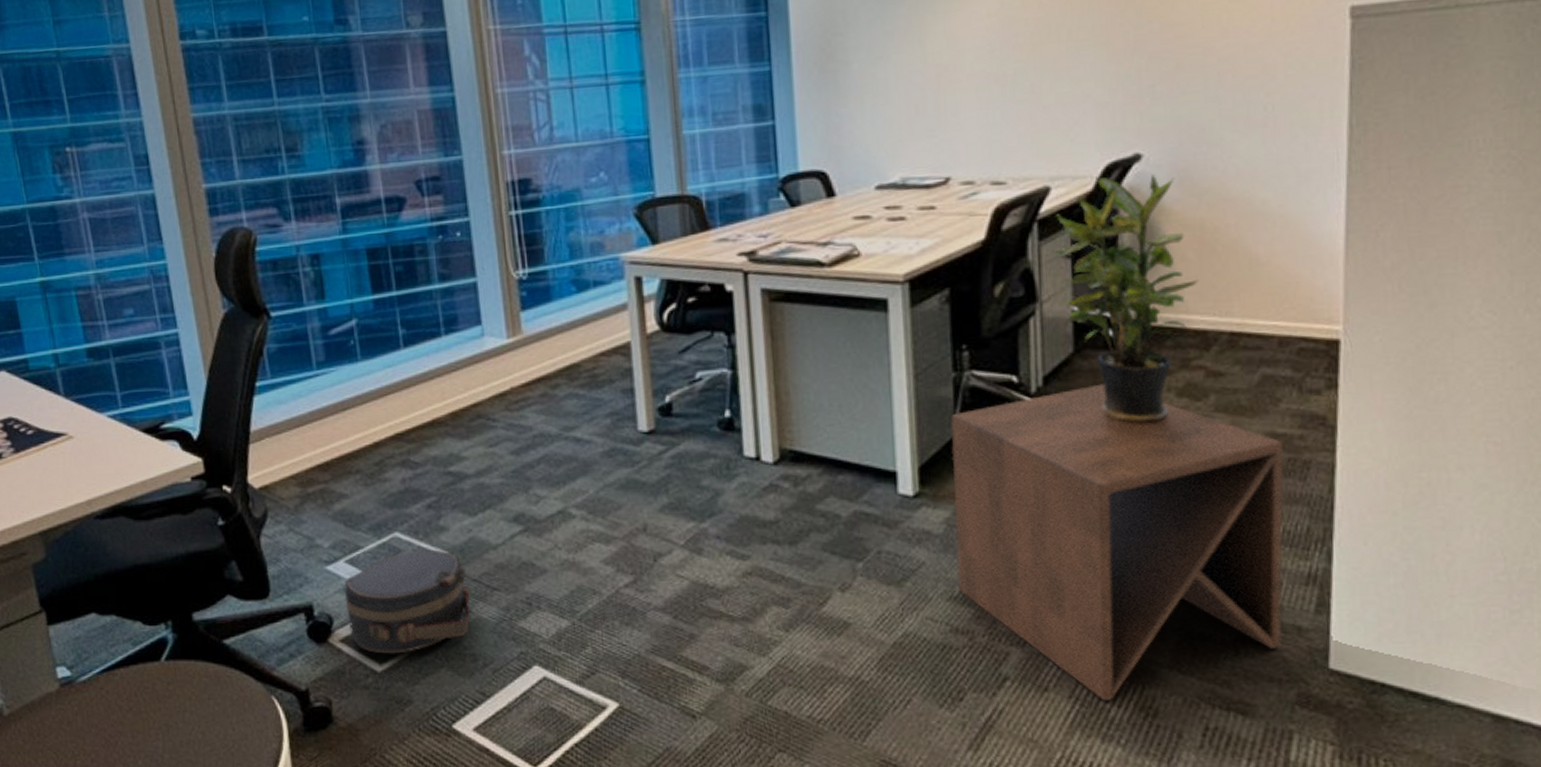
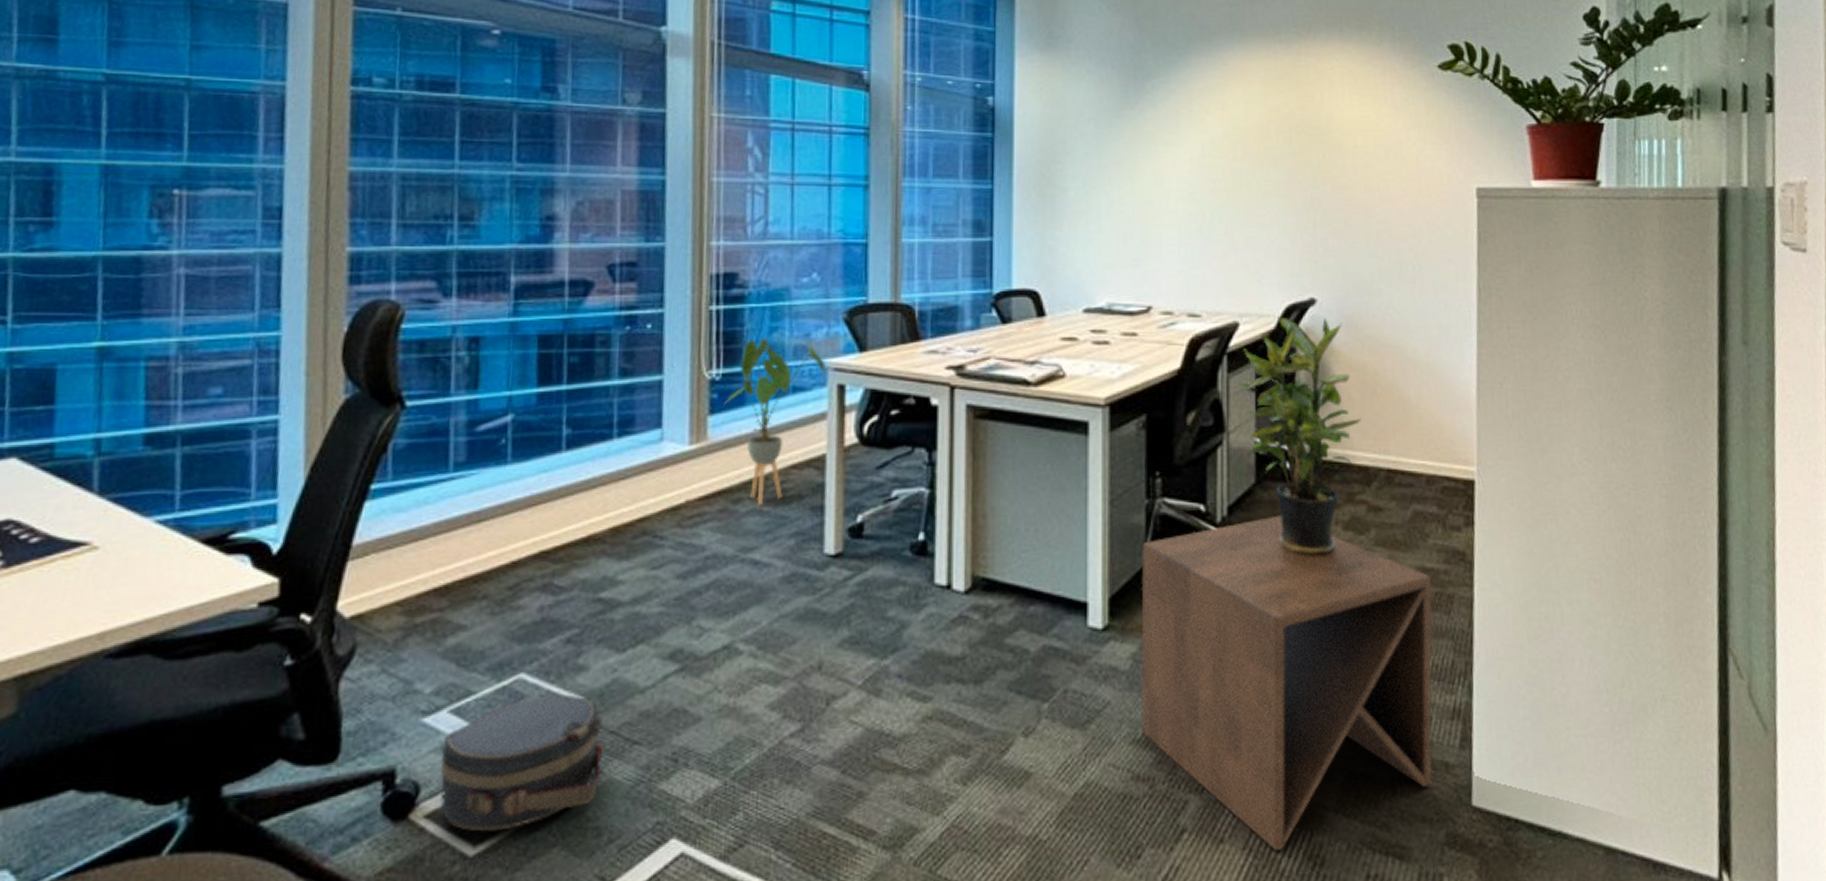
house plant: none [532,236,625,390] -> present [723,337,829,506]

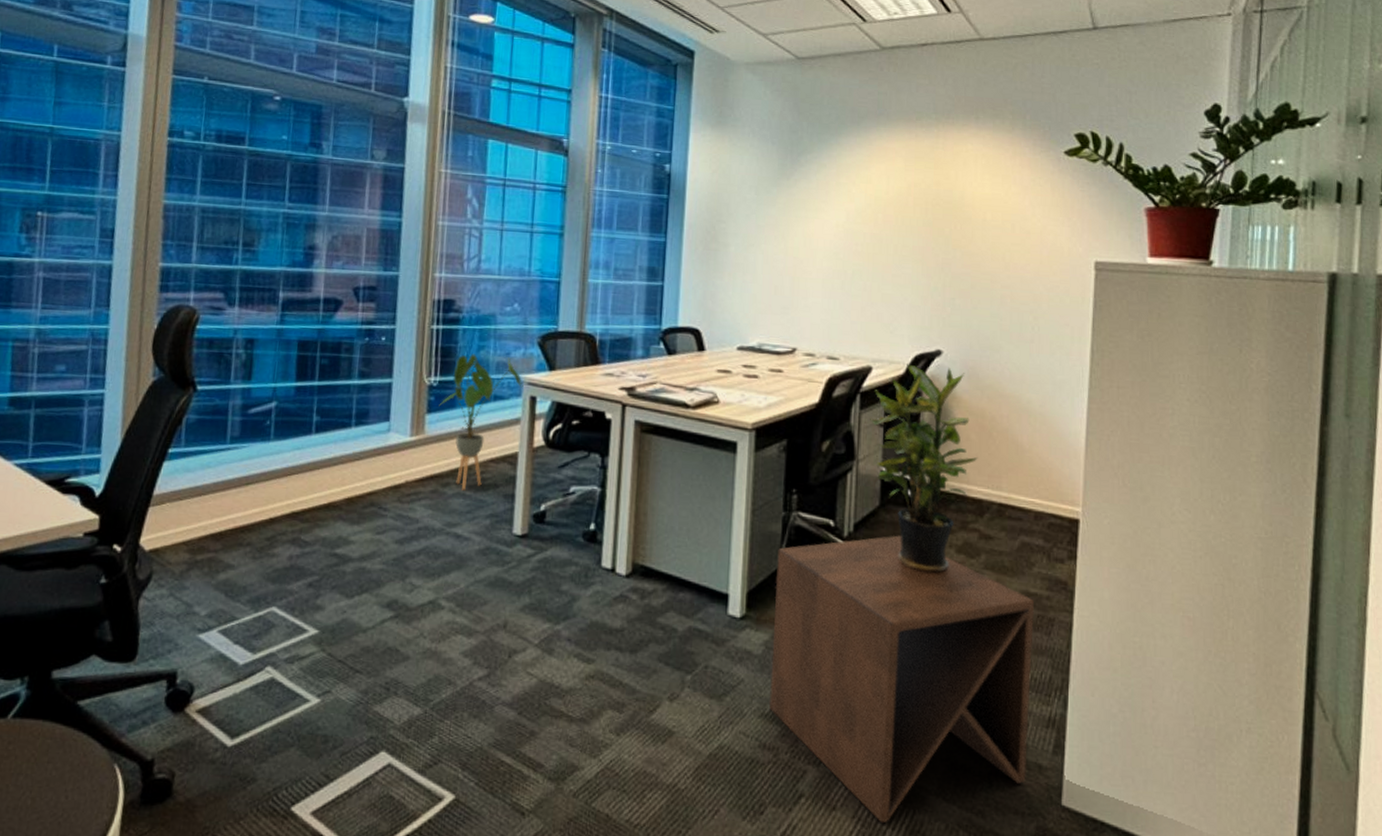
hat box: present [440,694,606,832] -> none [208,626,334,729]

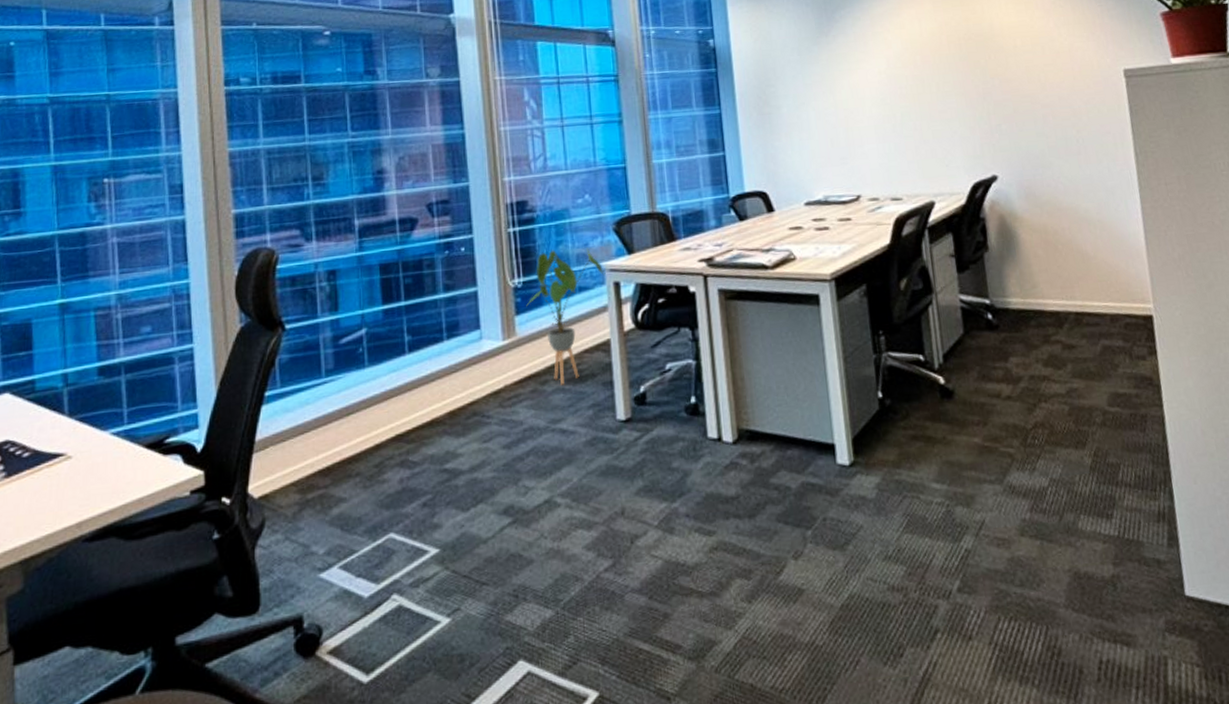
side table: present [768,535,1034,824] -> none [875,359,1148,645]
potted plant: present [870,364,978,573] -> none [940,191,1048,392]

